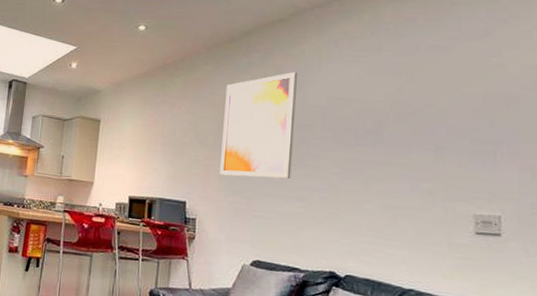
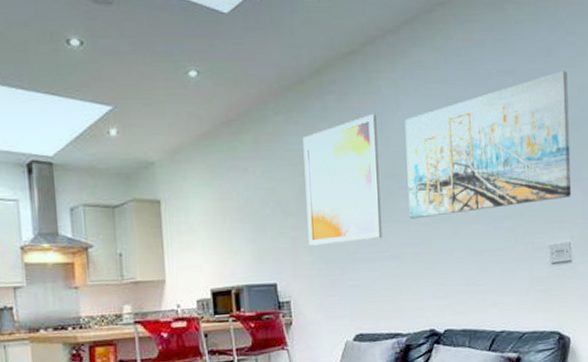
wall art: none [320,51,508,172] -> present [404,71,571,219]

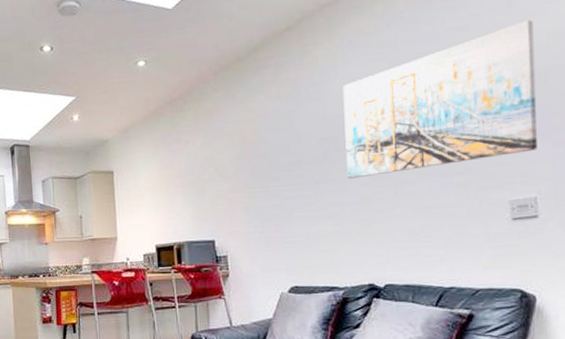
wall art: present [303,114,383,246] -> none [240,83,319,206]

